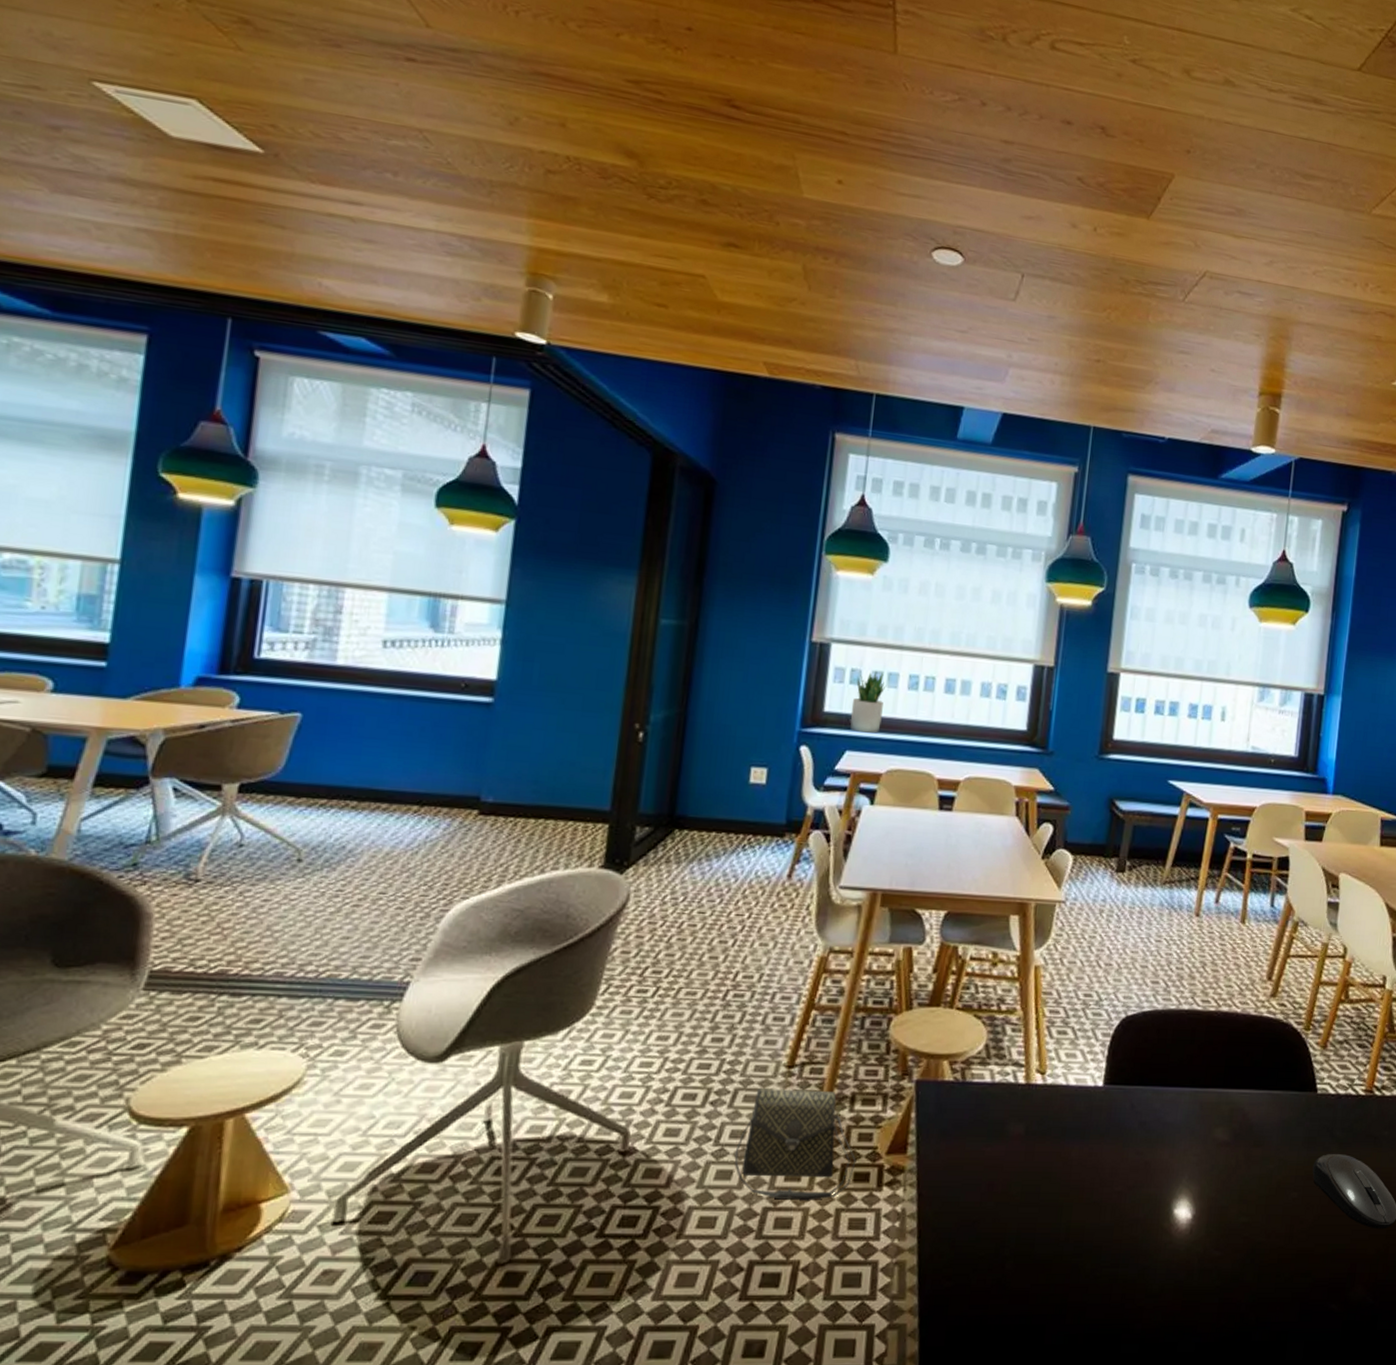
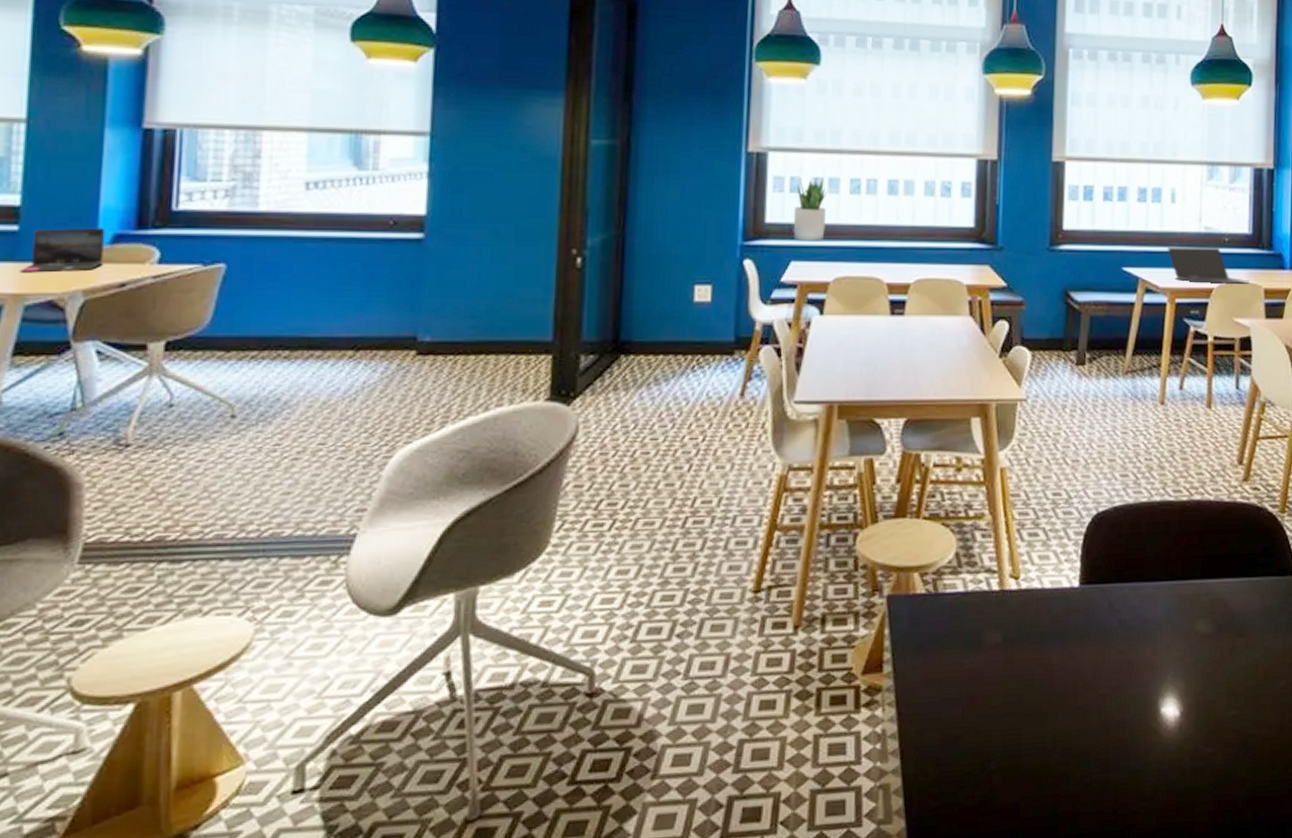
laptop: none [104,667,189,711] -> present [19,227,106,273]
shoulder bag: present [734,1089,857,1200] -> none [705,613,832,730]
laptop: none [1213,763,1292,805] -> present [1167,246,1250,285]

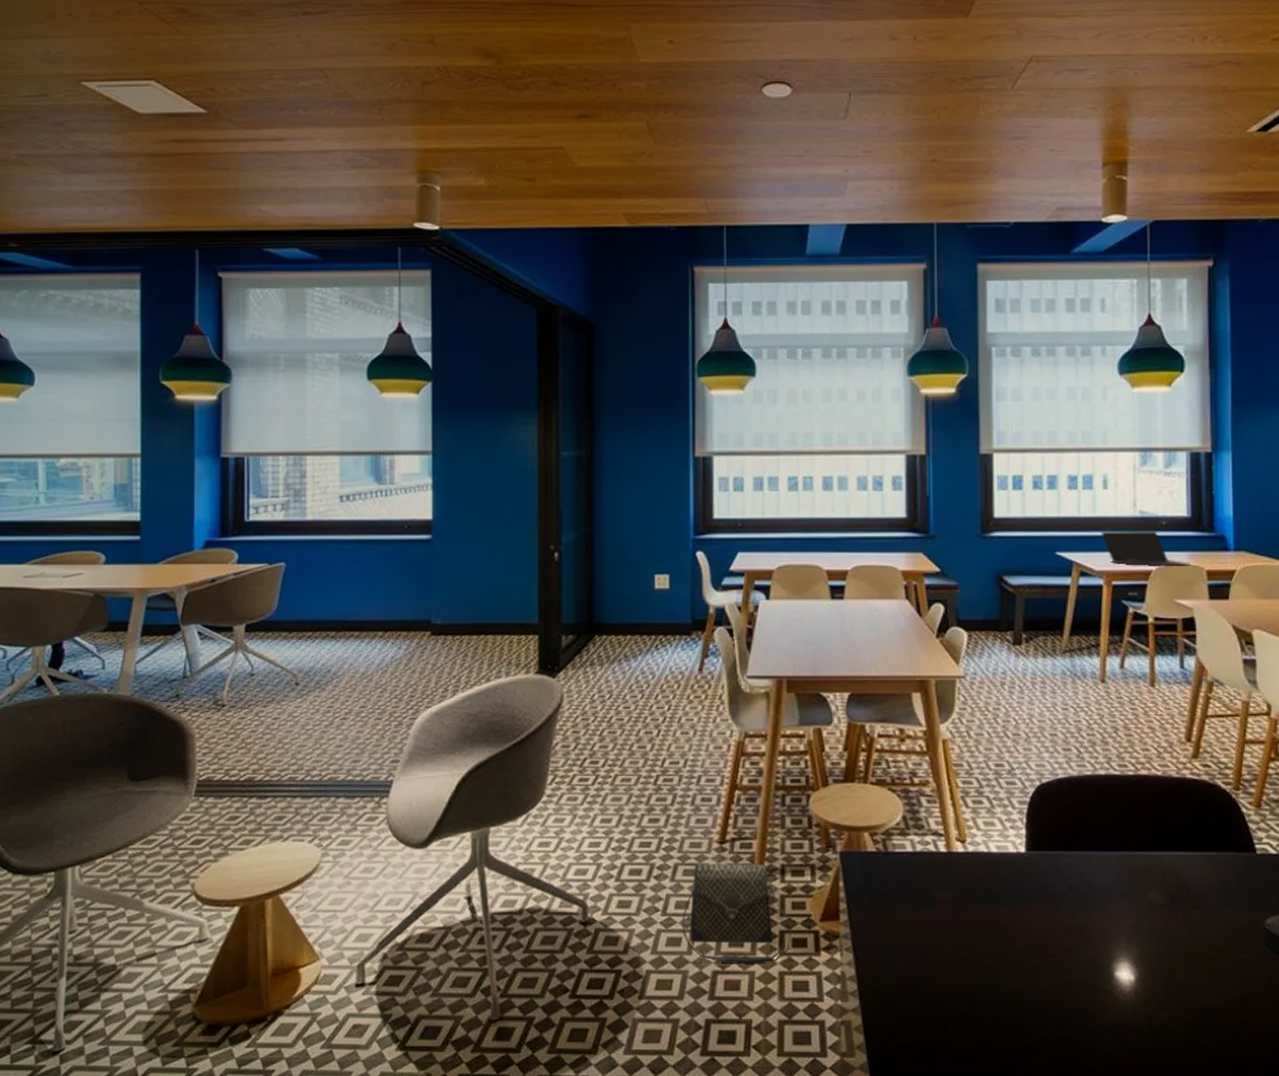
laptop: present [19,227,106,273] -> none [142,536,200,572]
shoulder bag: none [705,613,832,730] -> present [681,863,793,964]
planter: present [793,177,828,241] -> none [738,477,768,534]

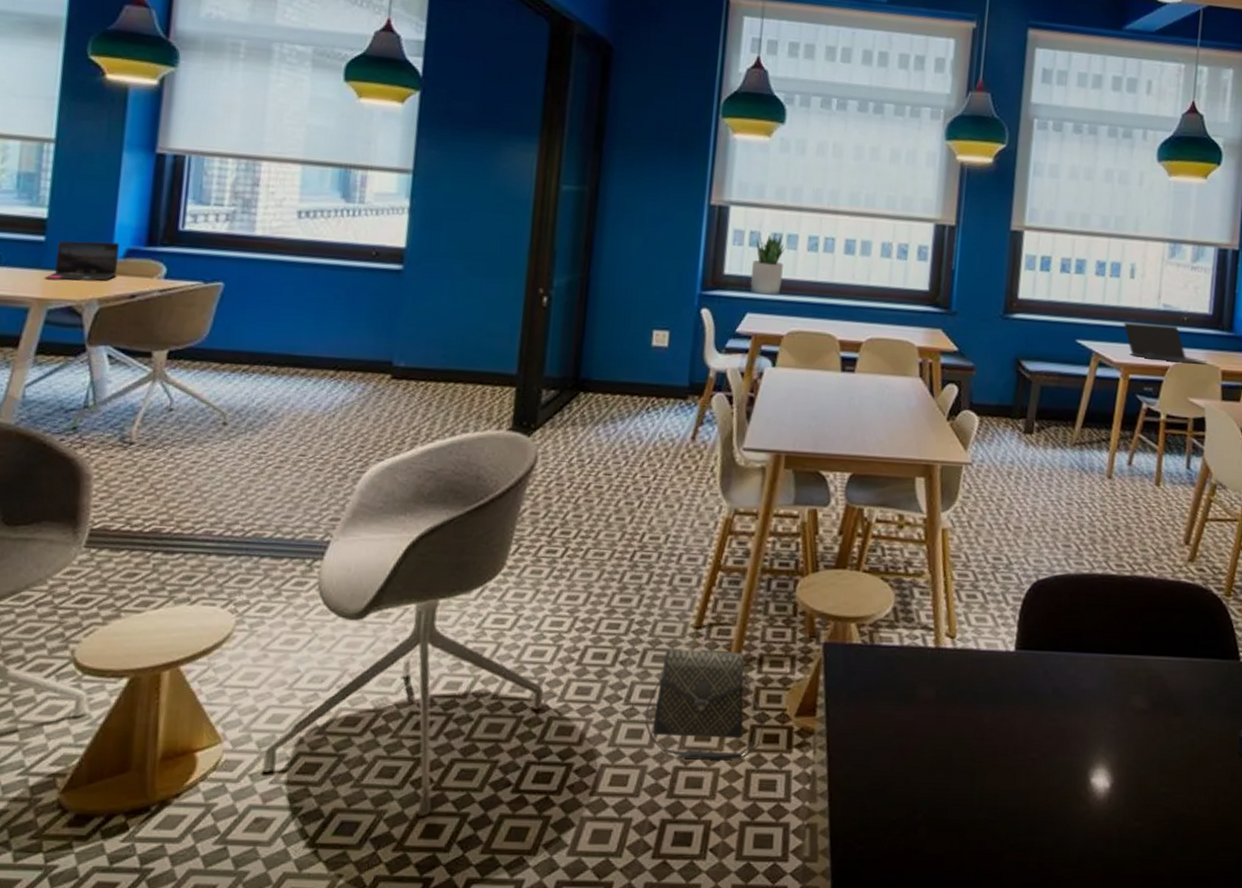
laptop: none [142,536,200,572] -> present [44,240,120,282]
planter: none [738,477,768,534] -> present [750,233,786,295]

